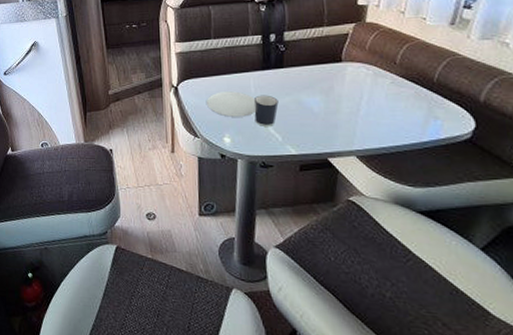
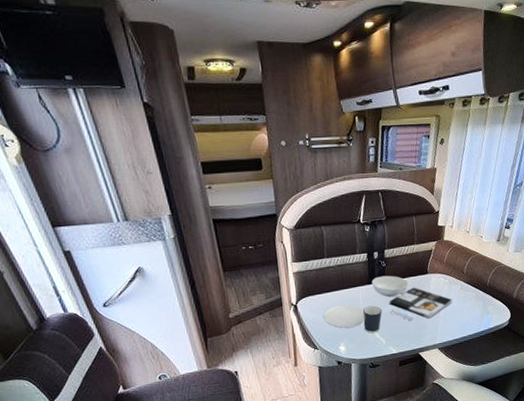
bowl: none [266,61,314,86] -> present [371,275,408,297]
magazine: none [288,77,379,118] -> present [389,287,453,321]

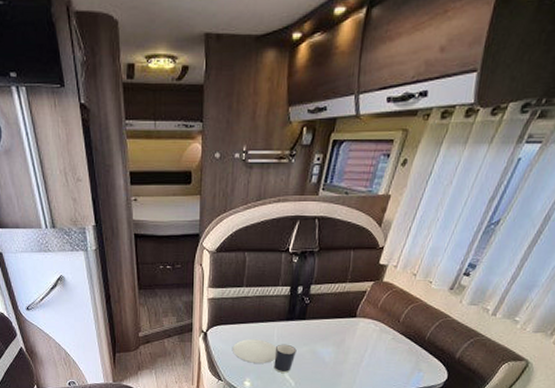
bowl: present [371,275,408,297] -> none [290,313,332,337]
magazine: present [389,287,453,321] -> none [305,330,380,367]

